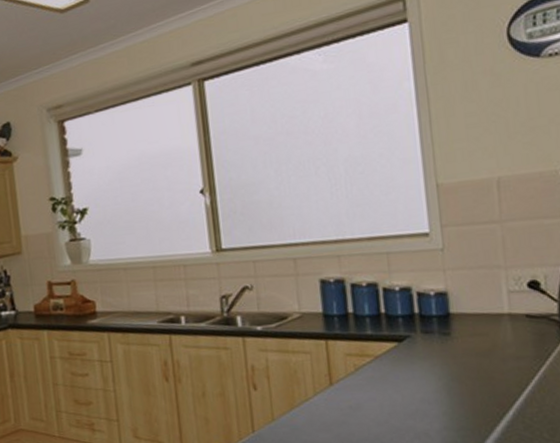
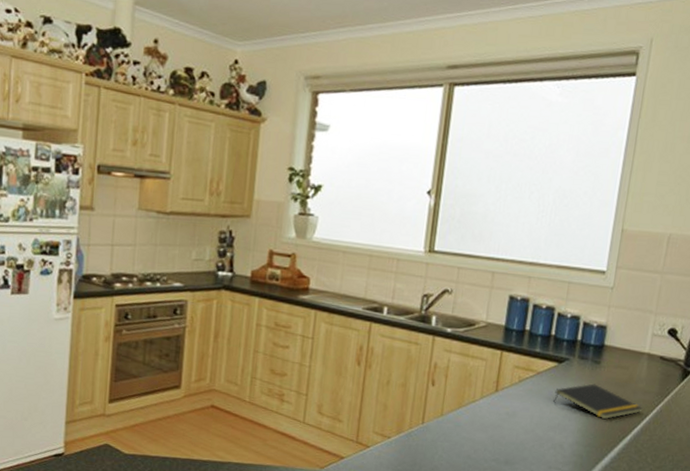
notepad: none [402,358,520,397] -> present [553,384,643,420]

